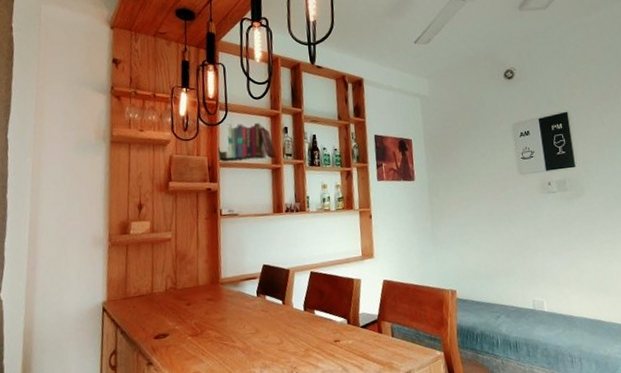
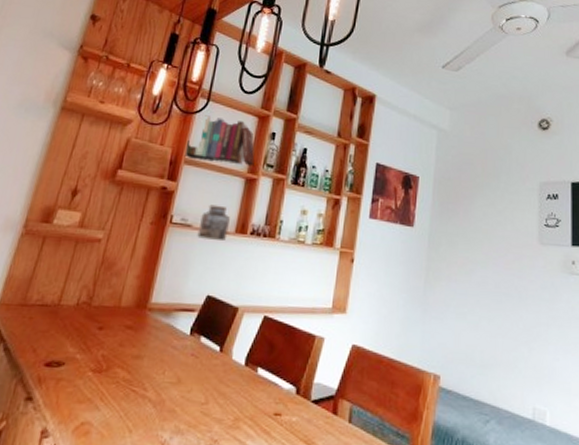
jar: none [243,194,268,223] -> present [197,204,230,240]

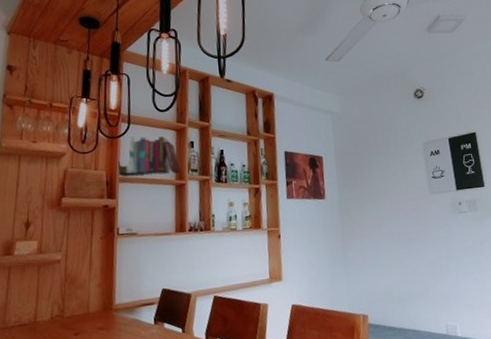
jar: present [197,204,230,240] -> none [143,211,170,243]

